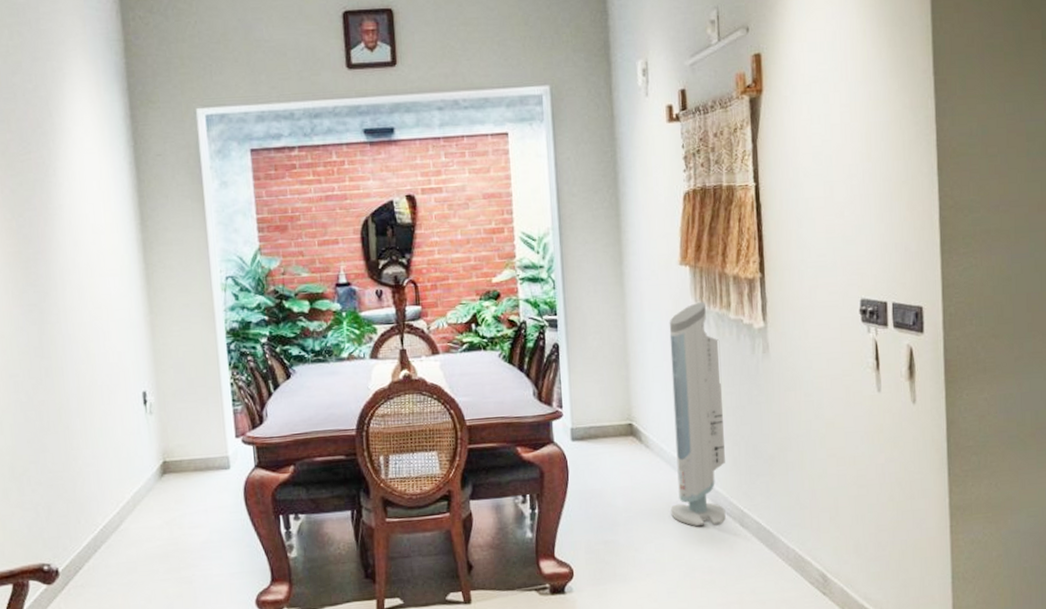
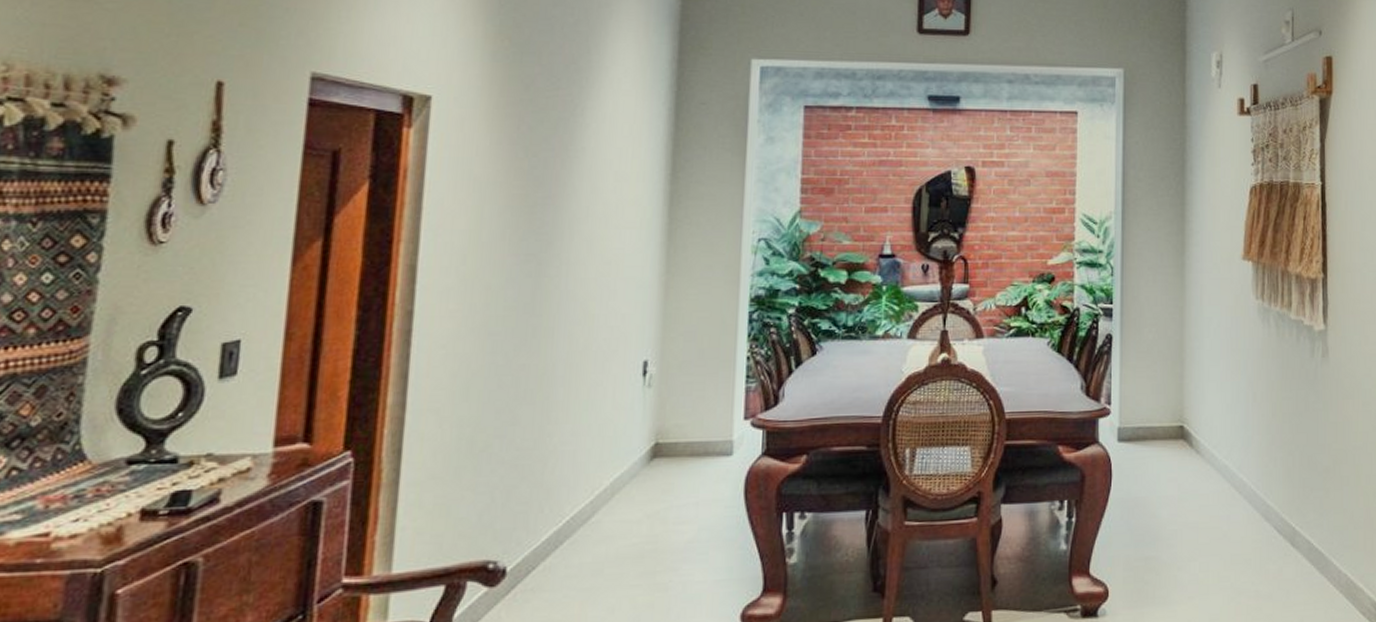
air purifier: present [669,302,726,527] -> none [1219,300,1279,545]

